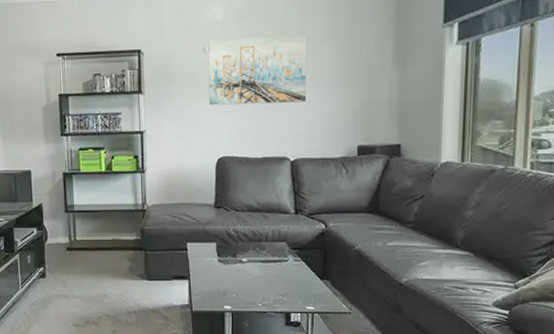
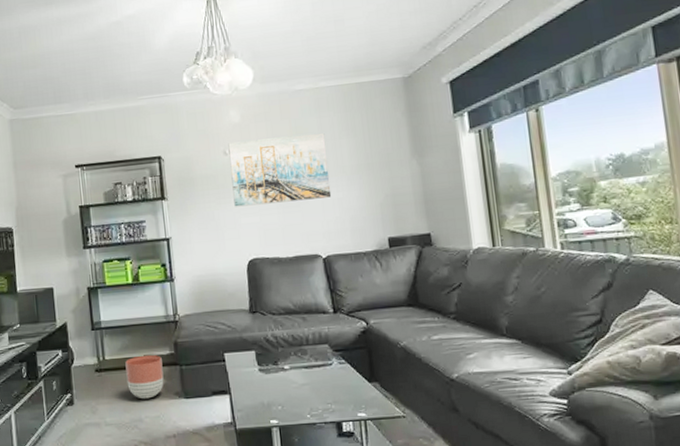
planter: none [94,238,129,278] -> present [125,354,164,399]

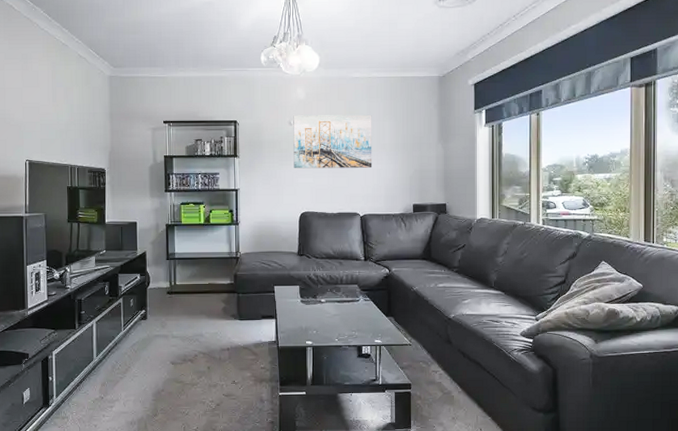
planter: present [125,354,164,399] -> none [193,283,223,318]

